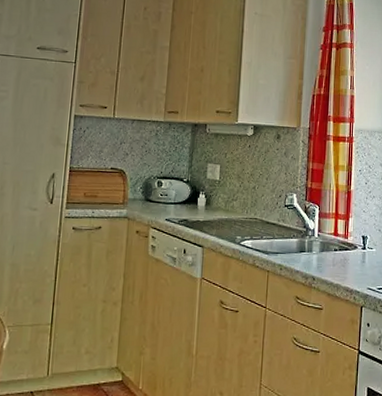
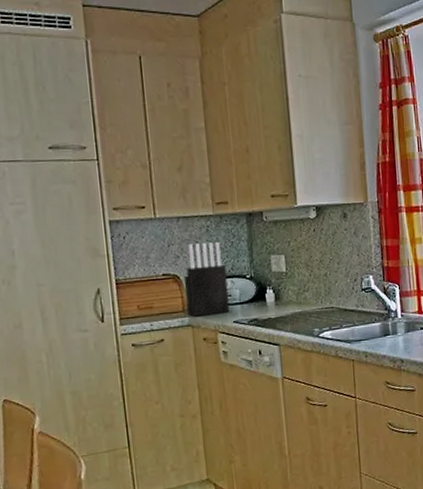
knife block: none [126,144,167,211] -> present [183,242,230,317]

